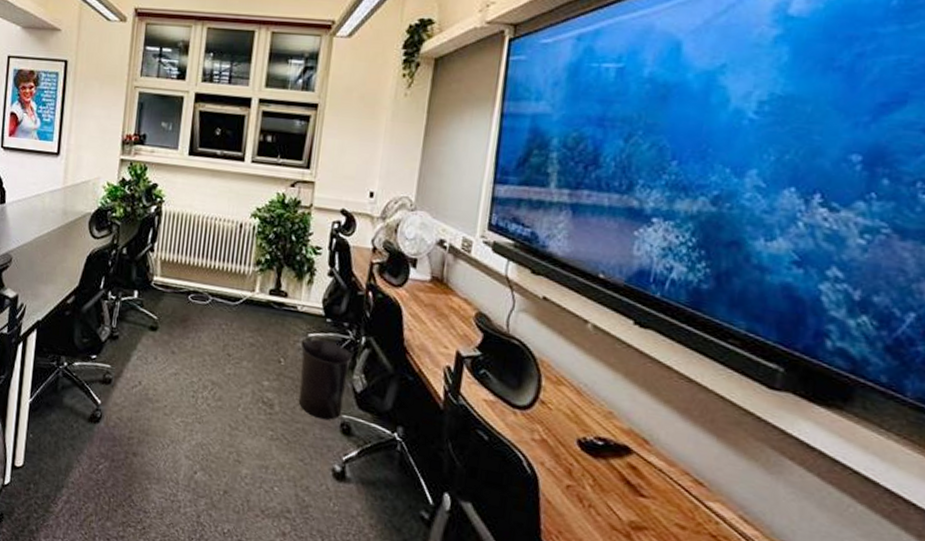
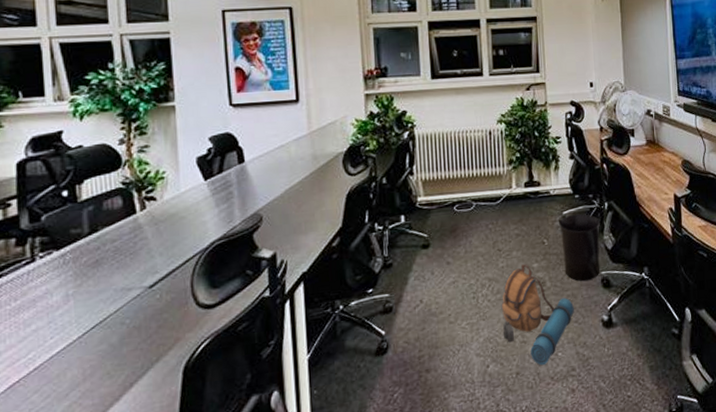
backpack: none [216,378,302,495] -> present [501,264,574,366]

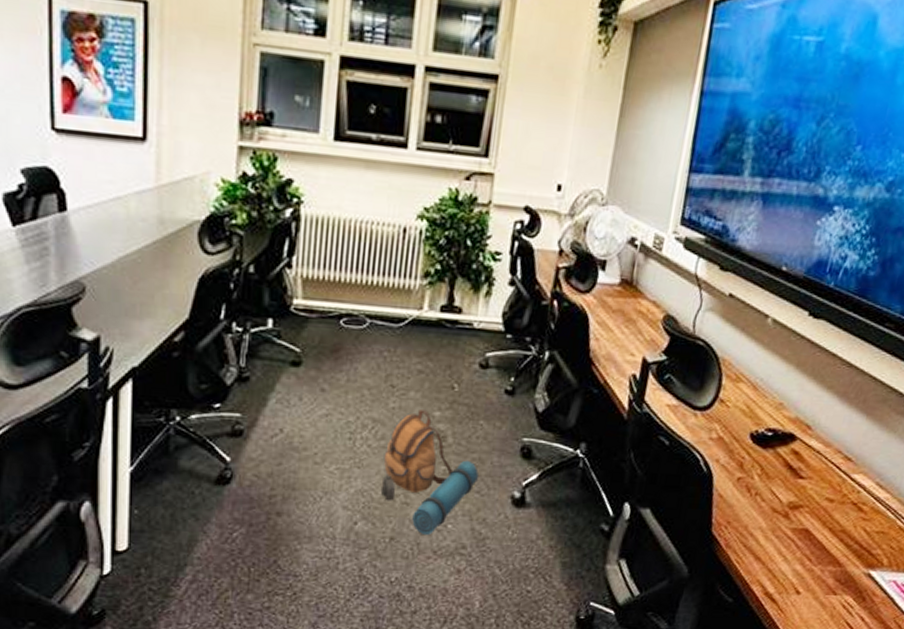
waste bin: present [559,213,600,281] -> none [474,358,534,445]

